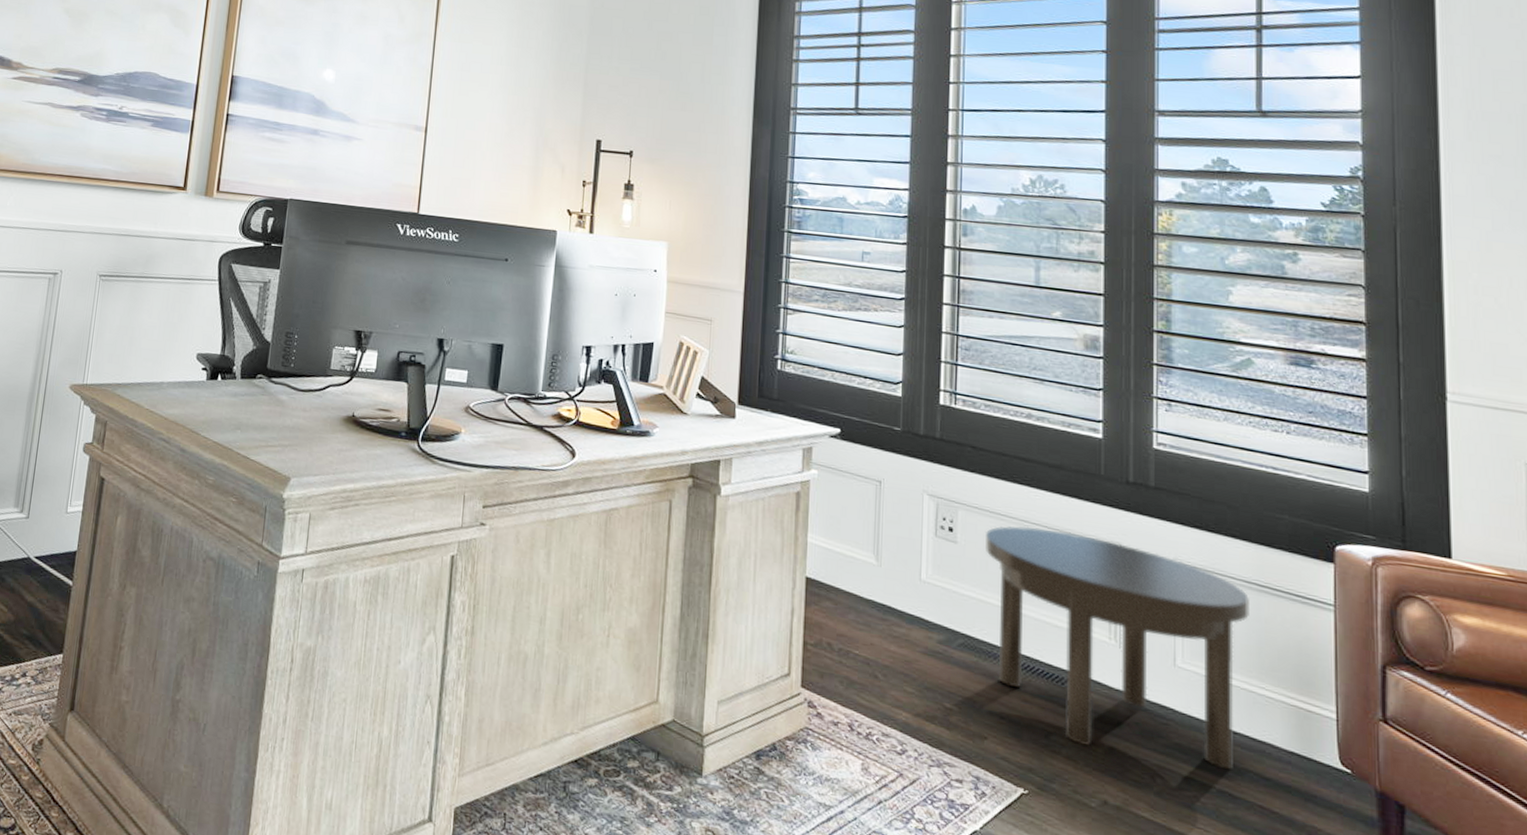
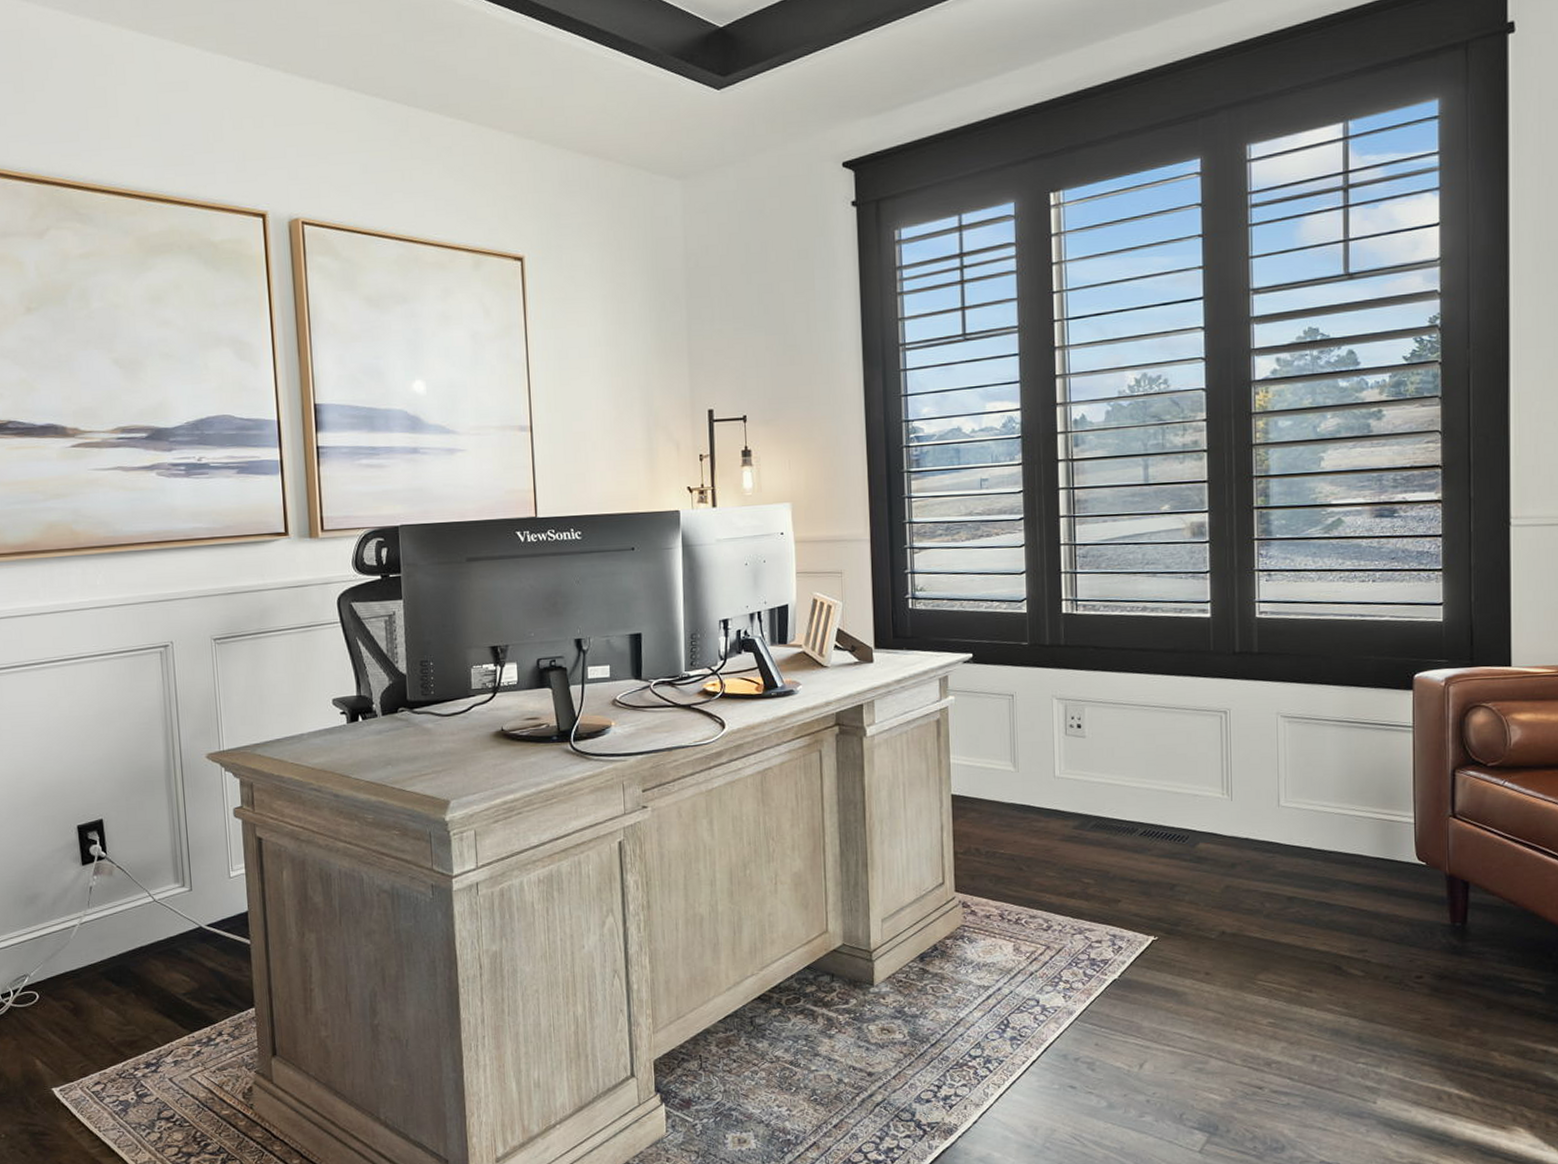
side table: present [986,526,1249,770] -> none [1111,708,1341,890]

